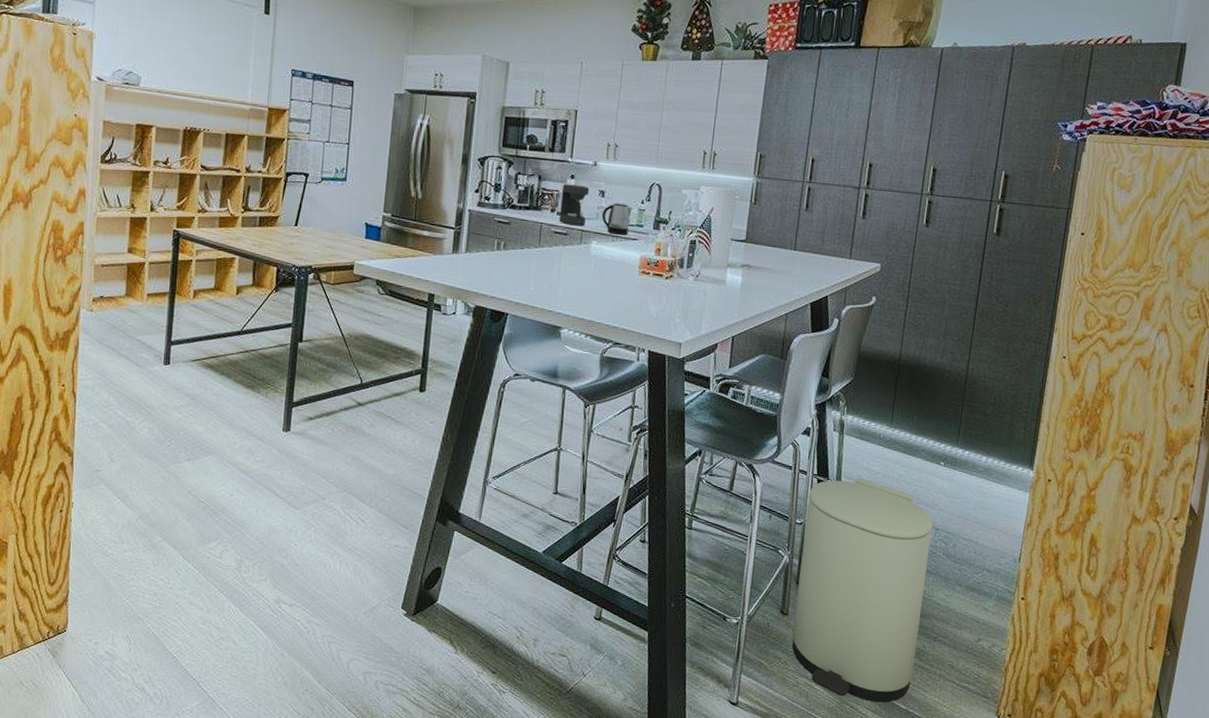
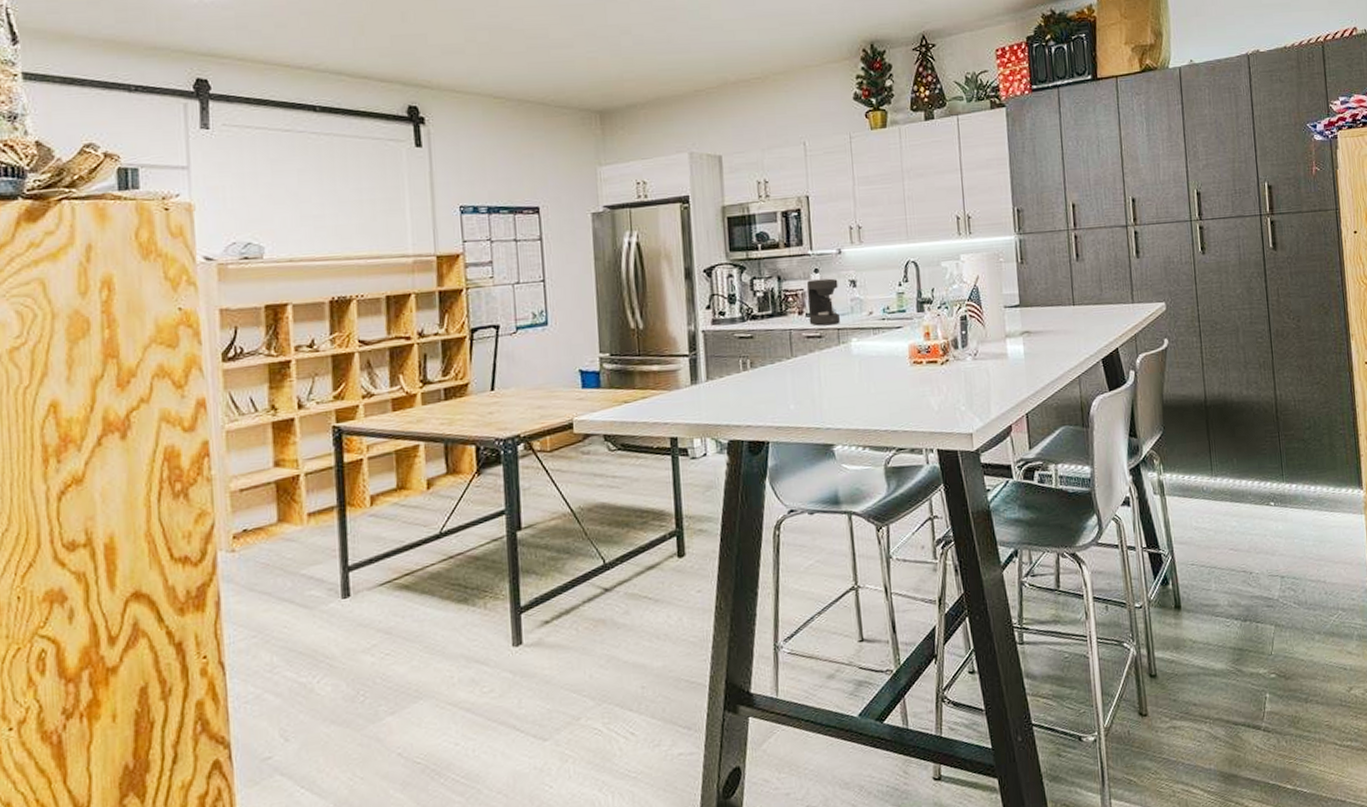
kettle: present [601,202,633,235] -> none [857,289,891,327]
pedal bin: present [792,477,933,703] -> none [1142,539,1293,794]

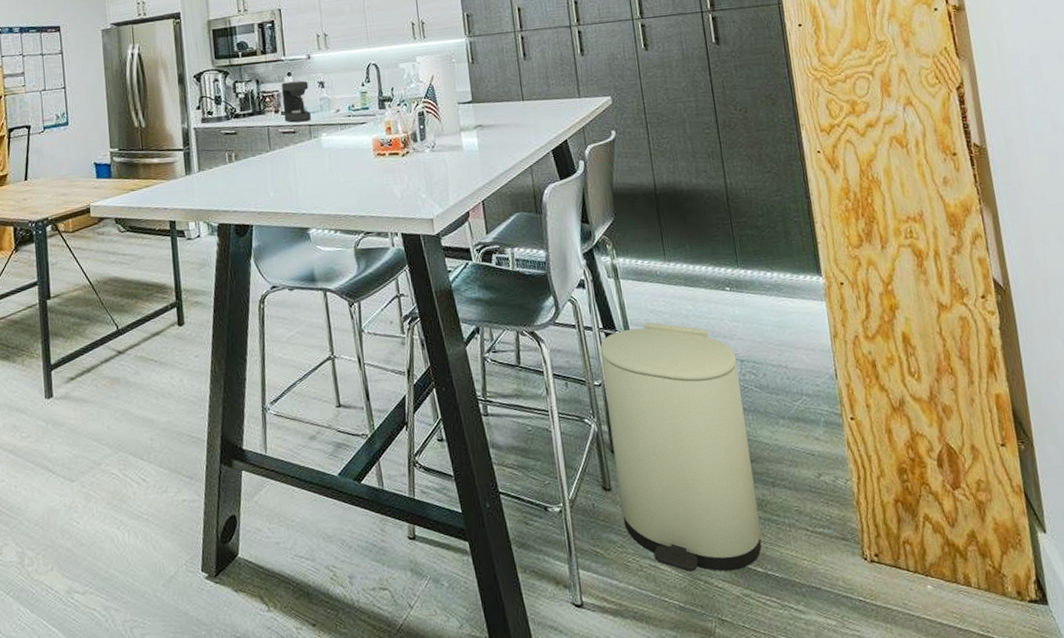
pedal bin: none [1142,539,1293,794] -> present [599,322,762,572]

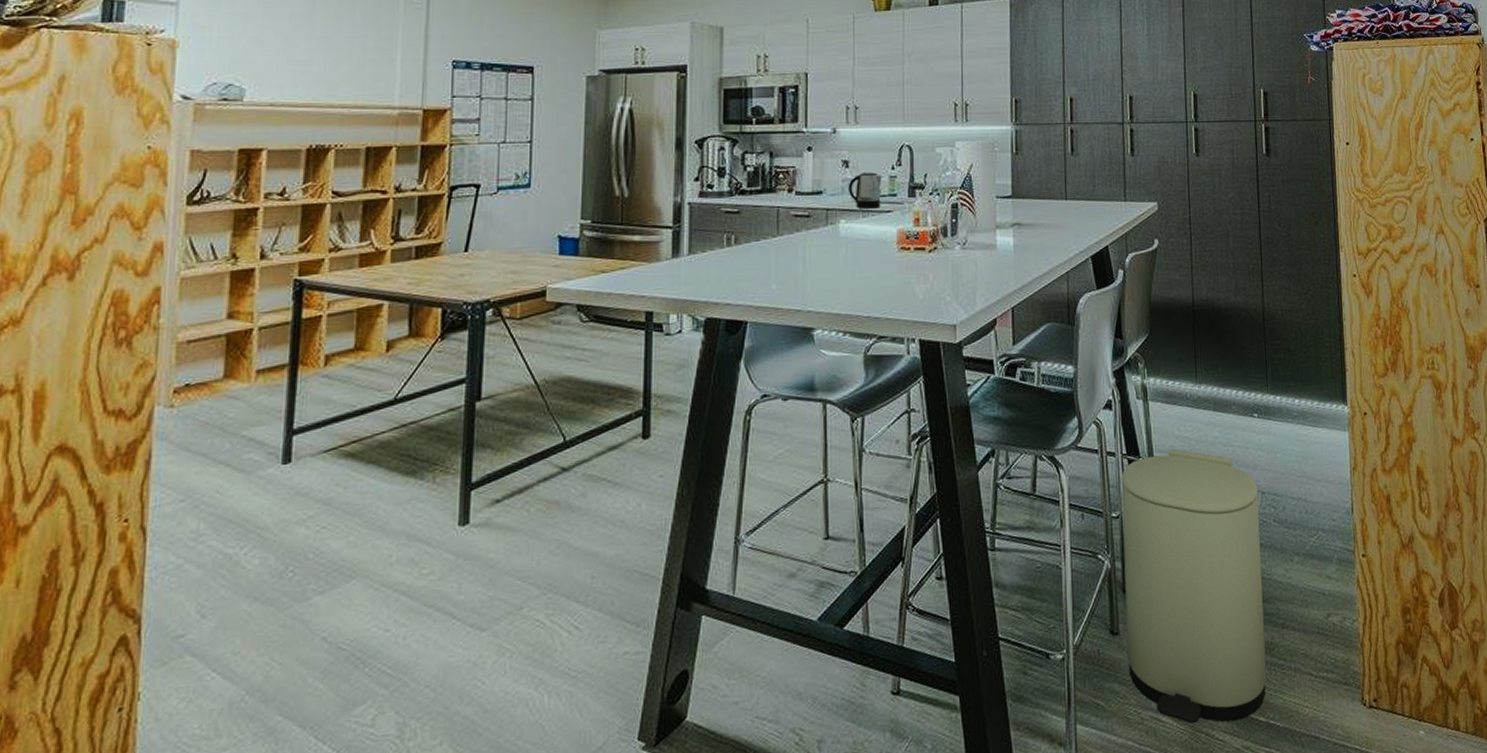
coffee maker: present [281,80,311,123] -> none [798,157,831,205]
kettle: none [325,89,356,123] -> present [848,171,882,209]

